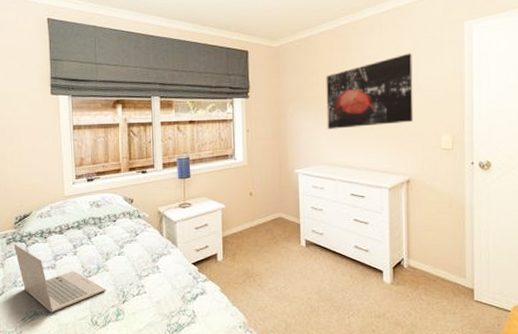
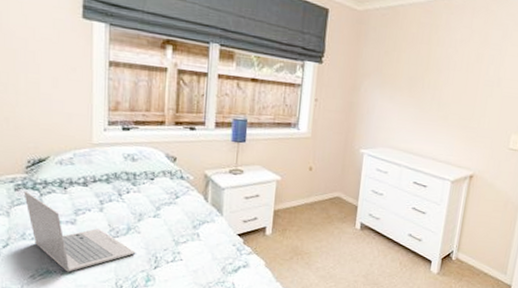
wall art: present [326,53,414,129] -> none [401,43,499,118]

